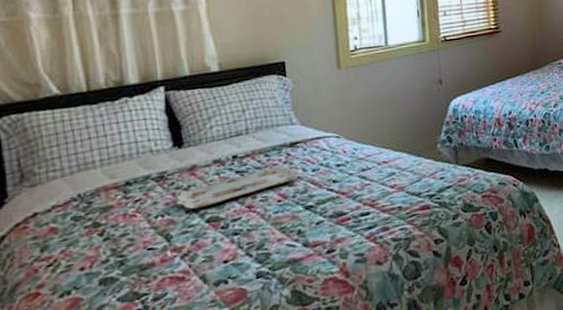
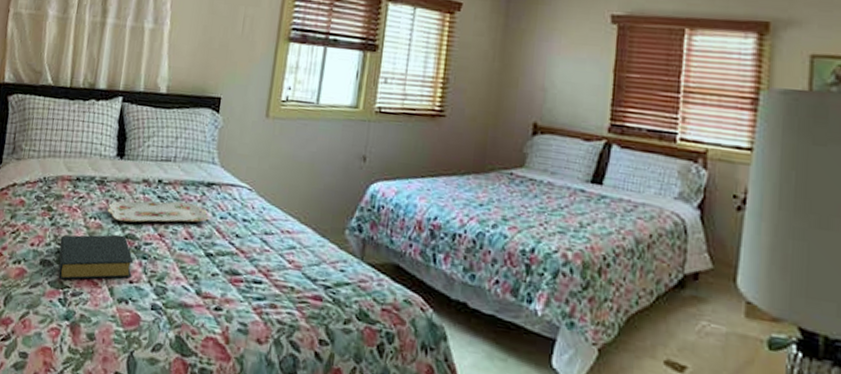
hardback book: none [121,221,225,290] -> present [58,234,134,280]

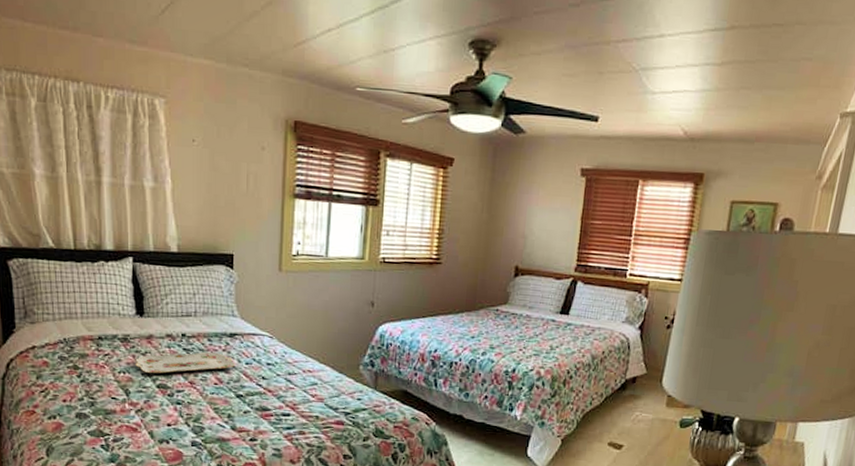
hardback book: present [58,234,134,280] -> none [92,385,169,429]

